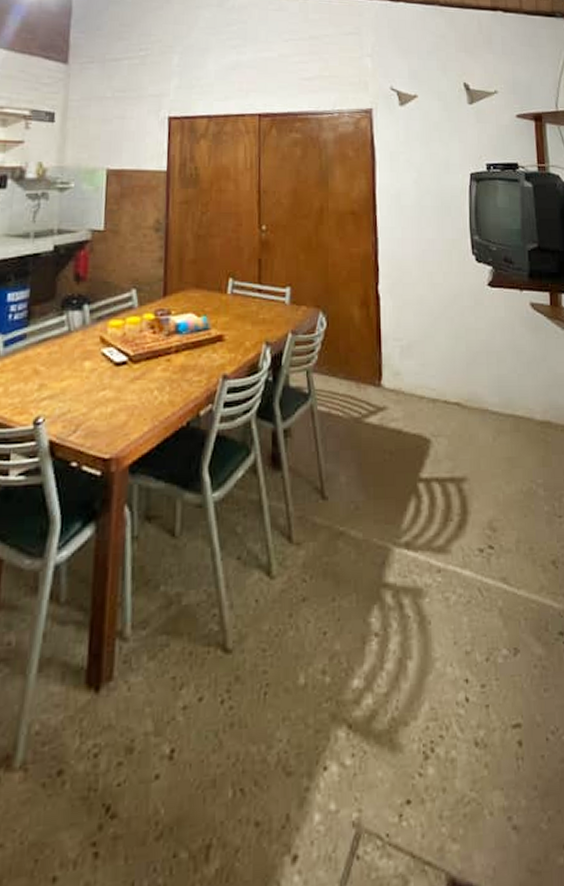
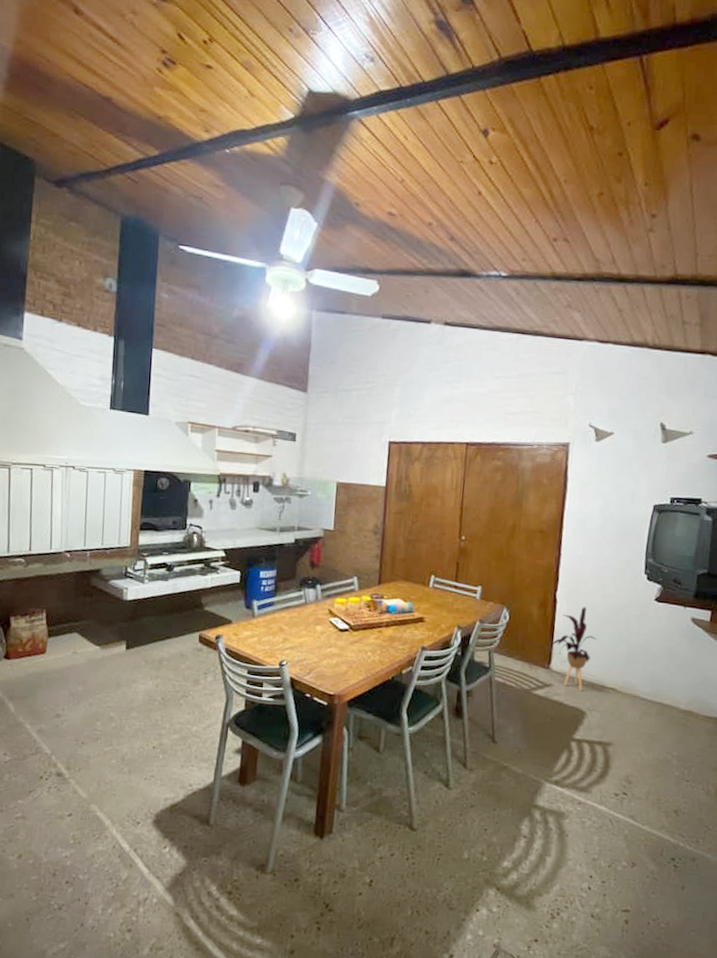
house plant: none [376,301,431,411] -> present [548,607,597,691]

